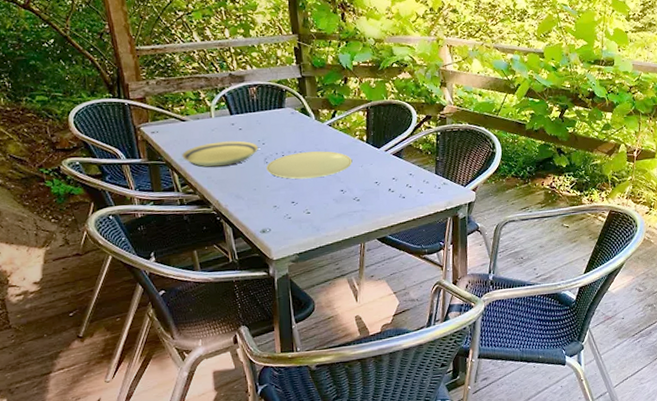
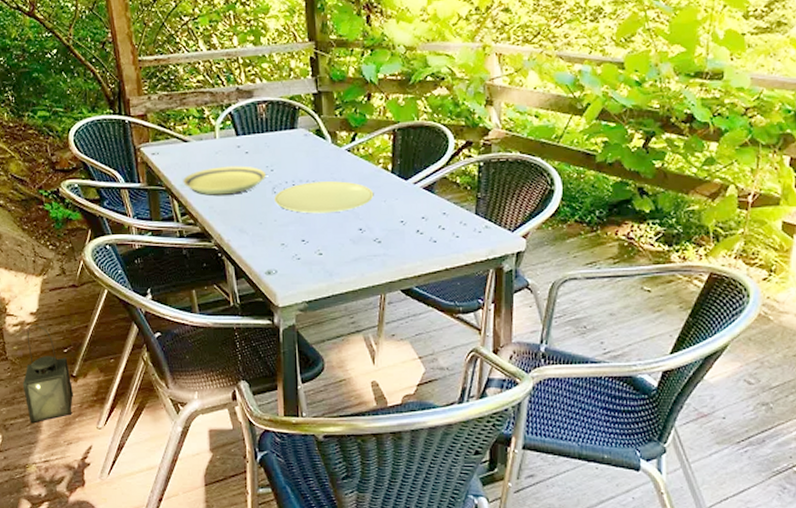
lantern: none [27,293,80,385] -> present [22,325,73,424]

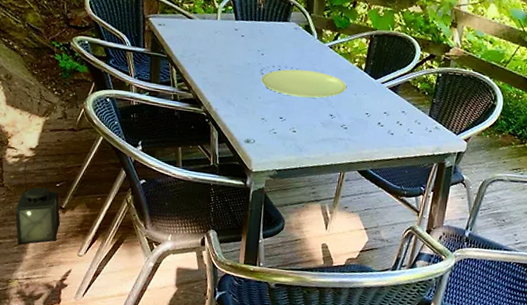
plate: present [183,166,266,195] -> none [183,44,257,70]

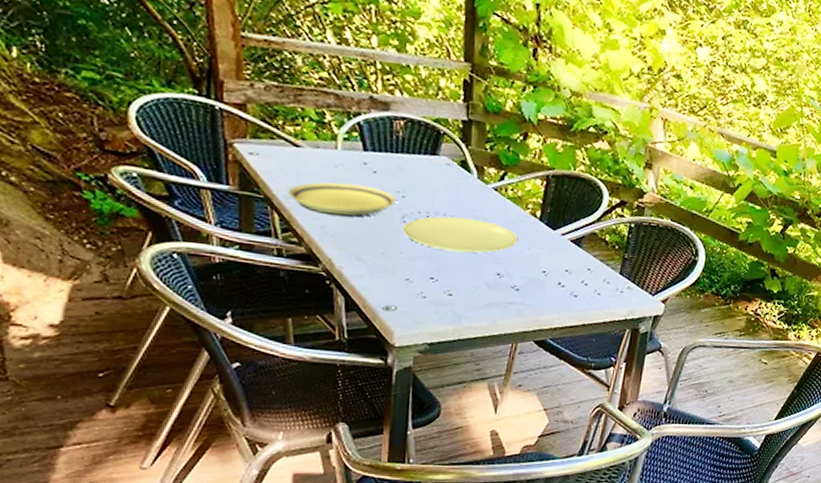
lantern: present [14,158,60,245] -> none [30,339,108,460]
plate: none [183,44,257,70] -> present [288,182,395,216]

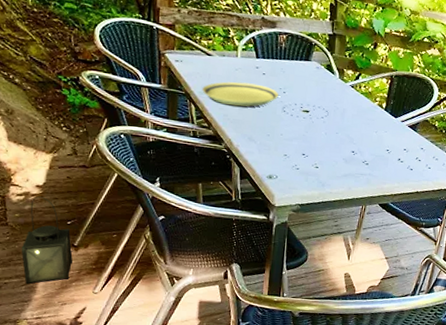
lantern: none [30,339,108,460] -> present [21,196,73,284]
plate: present [403,216,518,253] -> none [283,107,368,135]

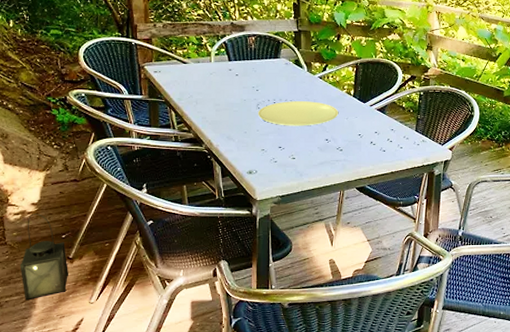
plate: present [202,81,278,107] -> none [180,85,252,108]
plate: none [283,107,368,135] -> present [258,101,339,126]

